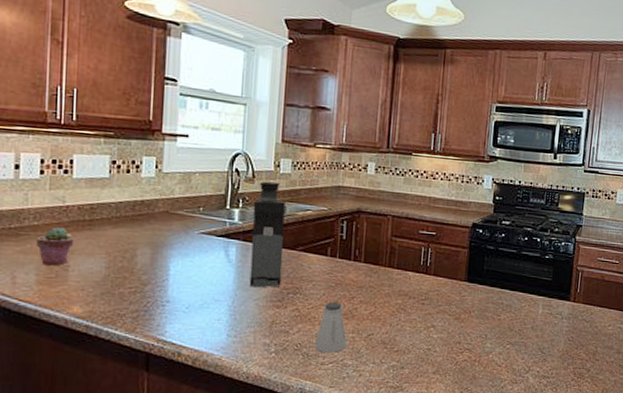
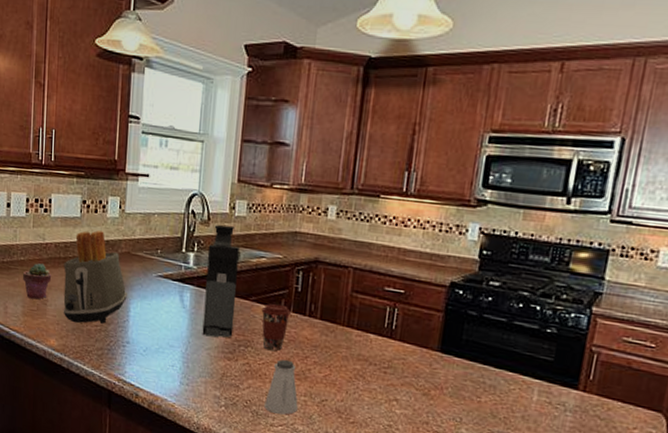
toaster: none [89,191,166,287] -> present [63,230,127,324]
coffee cup: none [309,251,337,295] -> present [261,303,291,351]

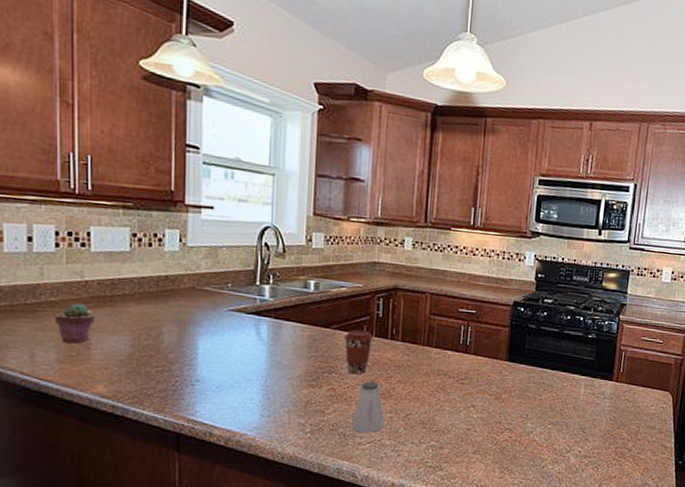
toaster: present [63,230,127,324] -> none [111,265,194,366]
coffee maker: present [202,225,240,338] -> none [282,257,319,367]

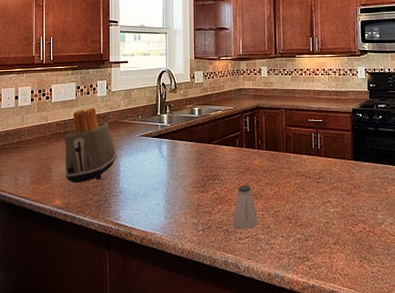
potted succulent: present [56,303,96,344] -> none [30,140,55,169]
toaster: none [111,265,194,366] -> present [64,108,117,183]
coffee cup: present [344,330,373,375] -> none [222,143,244,180]

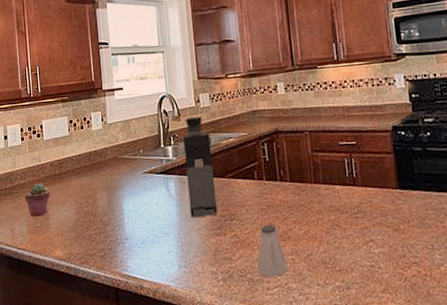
potted succulent: none [30,140,55,169] -> present [25,183,51,217]
toaster: present [64,108,117,183] -> none [60,144,120,231]
coffee maker: none [177,90,202,177] -> present [182,116,218,218]

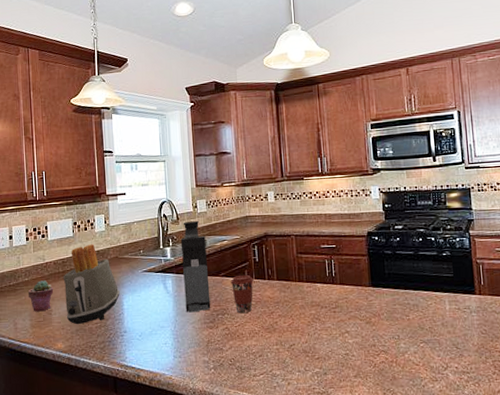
toaster: none [60,144,120,231] -> present [63,244,120,325]
coffee cup: none [238,175,264,219] -> present [230,274,254,314]
saltshaker: present [257,224,288,277] -> none [245,318,273,365]

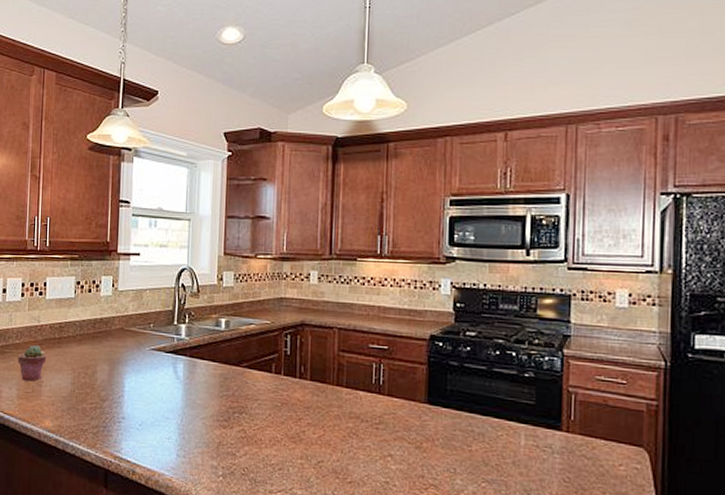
toaster: present [63,244,120,325] -> none [58,309,122,403]
coffee maker: present [180,220,211,313] -> none [196,296,229,406]
coffee cup: present [230,274,254,314] -> none [253,368,282,416]

